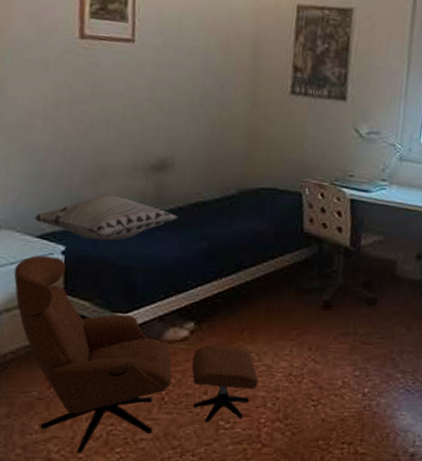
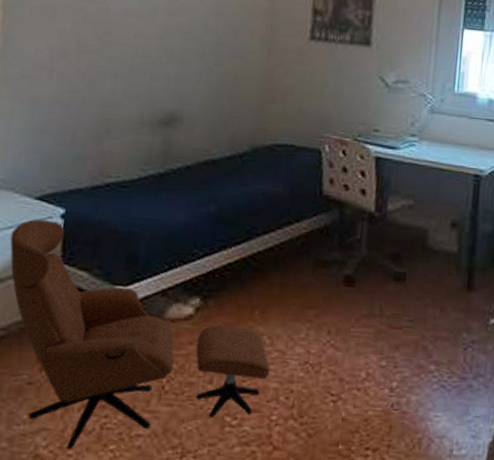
decorative pillow: present [33,195,179,241] -> none [33,152,187,204]

